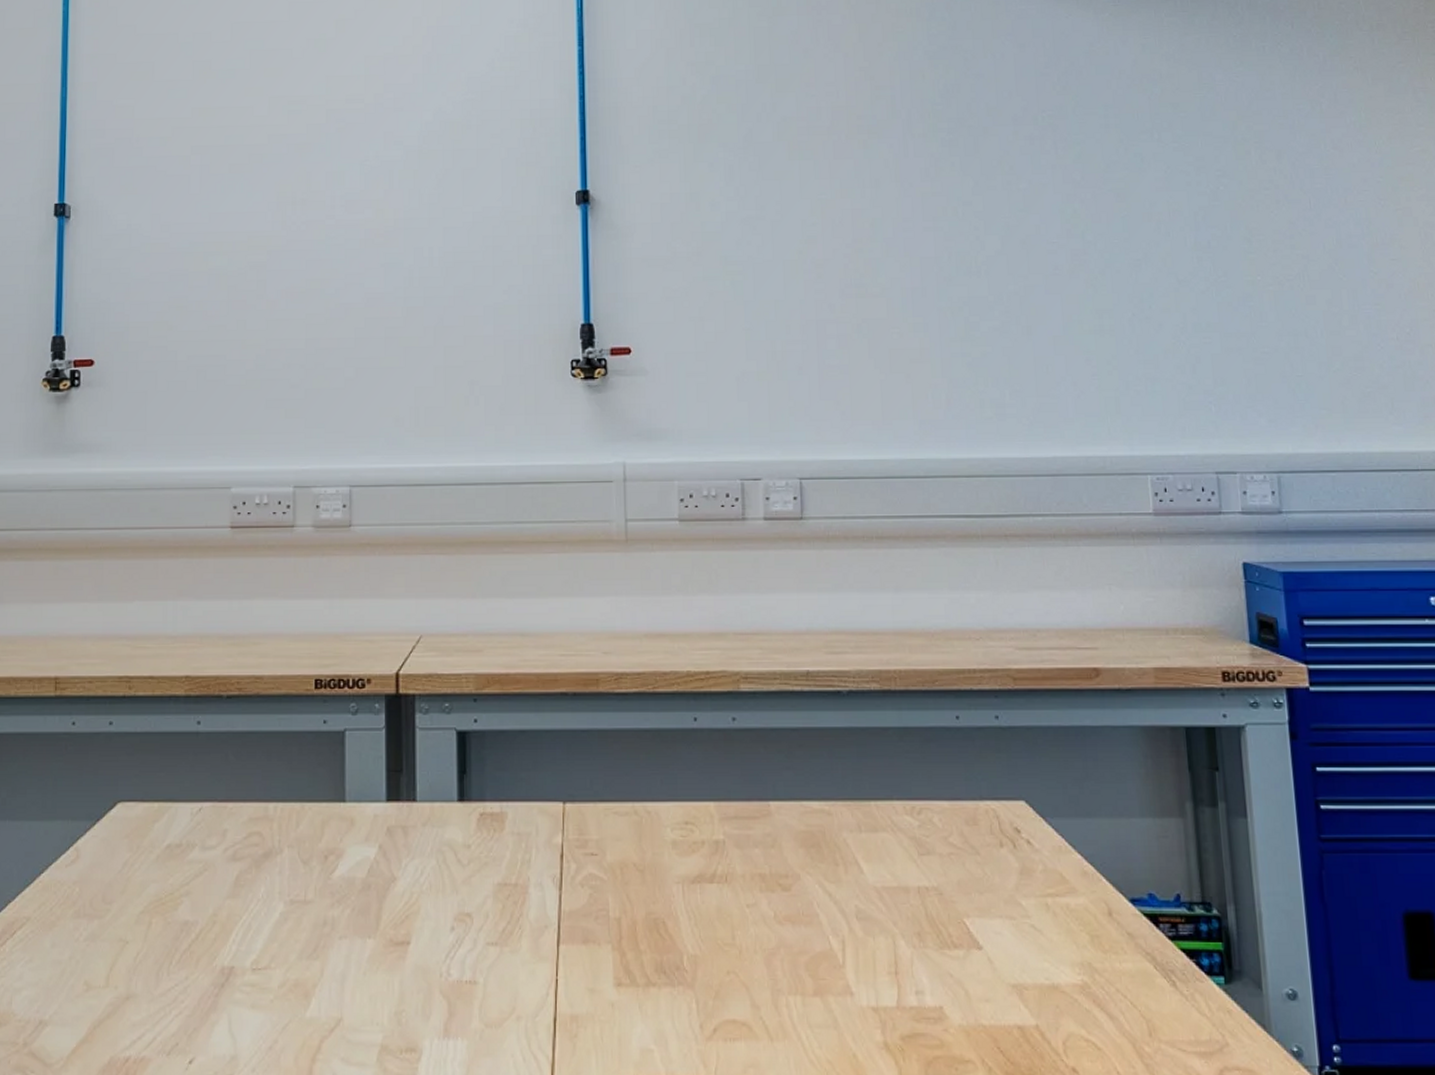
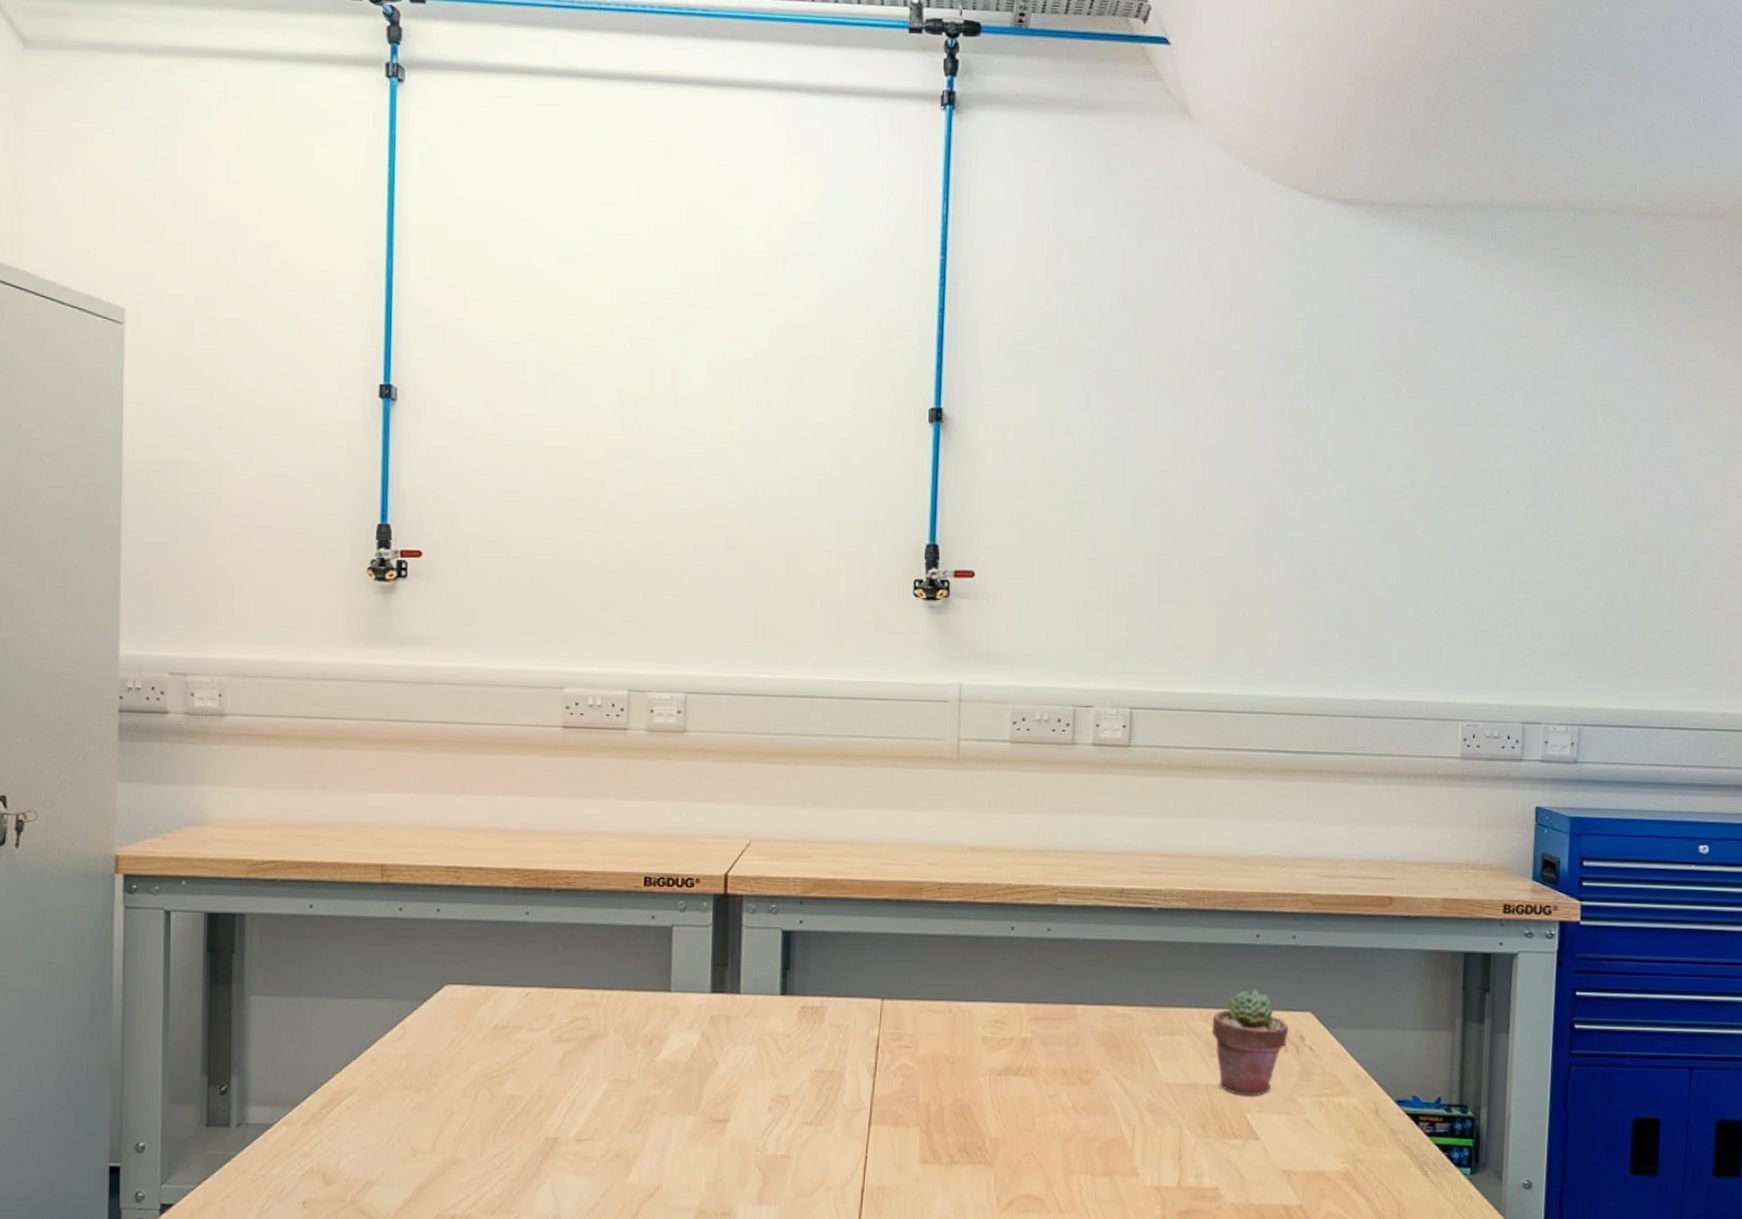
potted succulent: none [917,777,1002,899] -> present [1211,989,1289,1096]

